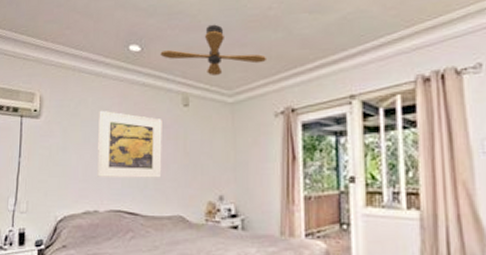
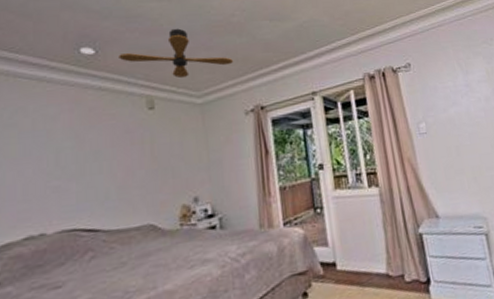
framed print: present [97,110,162,178] -> none [43,118,127,195]

